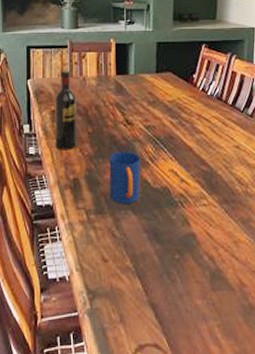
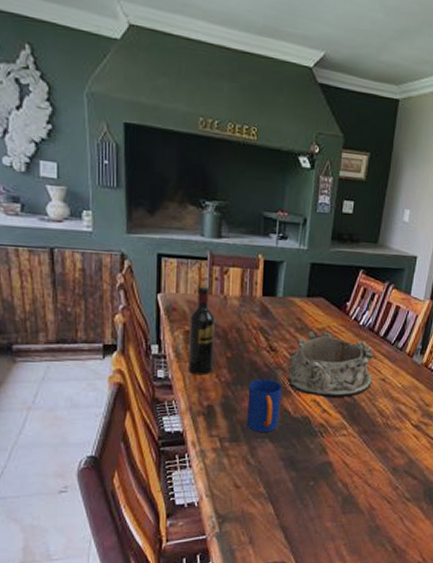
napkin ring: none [144,104,227,167] -> present [287,332,374,398]

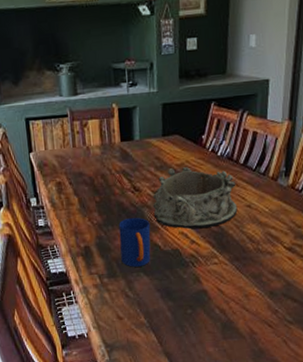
wine bottle: present [188,284,215,375] -> none [59,139,85,221]

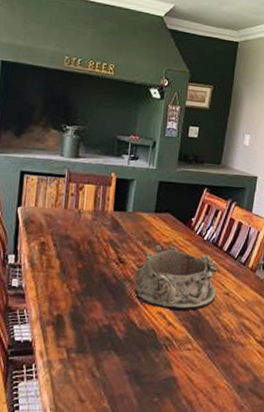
mug: present [118,218,151,267] -> none [94,290,130,344]

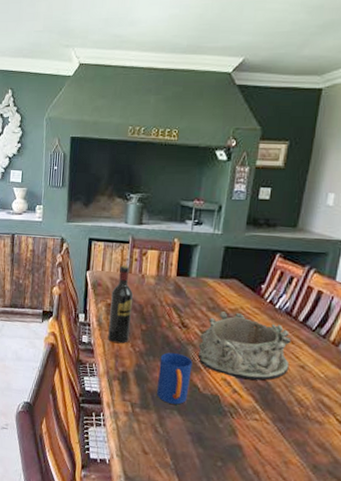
wine bottle: none [41,199,69,285] -> present [108,264,133,344]
mug: none [94,290,130,344] -> present [157,352,193,405]

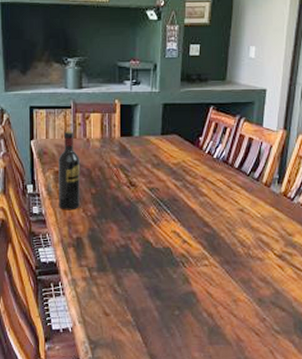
mug: present [157,352,193,405] -> none [112,213,143,262]
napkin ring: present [198,311,292,381] -> none [147,167,230,229]

